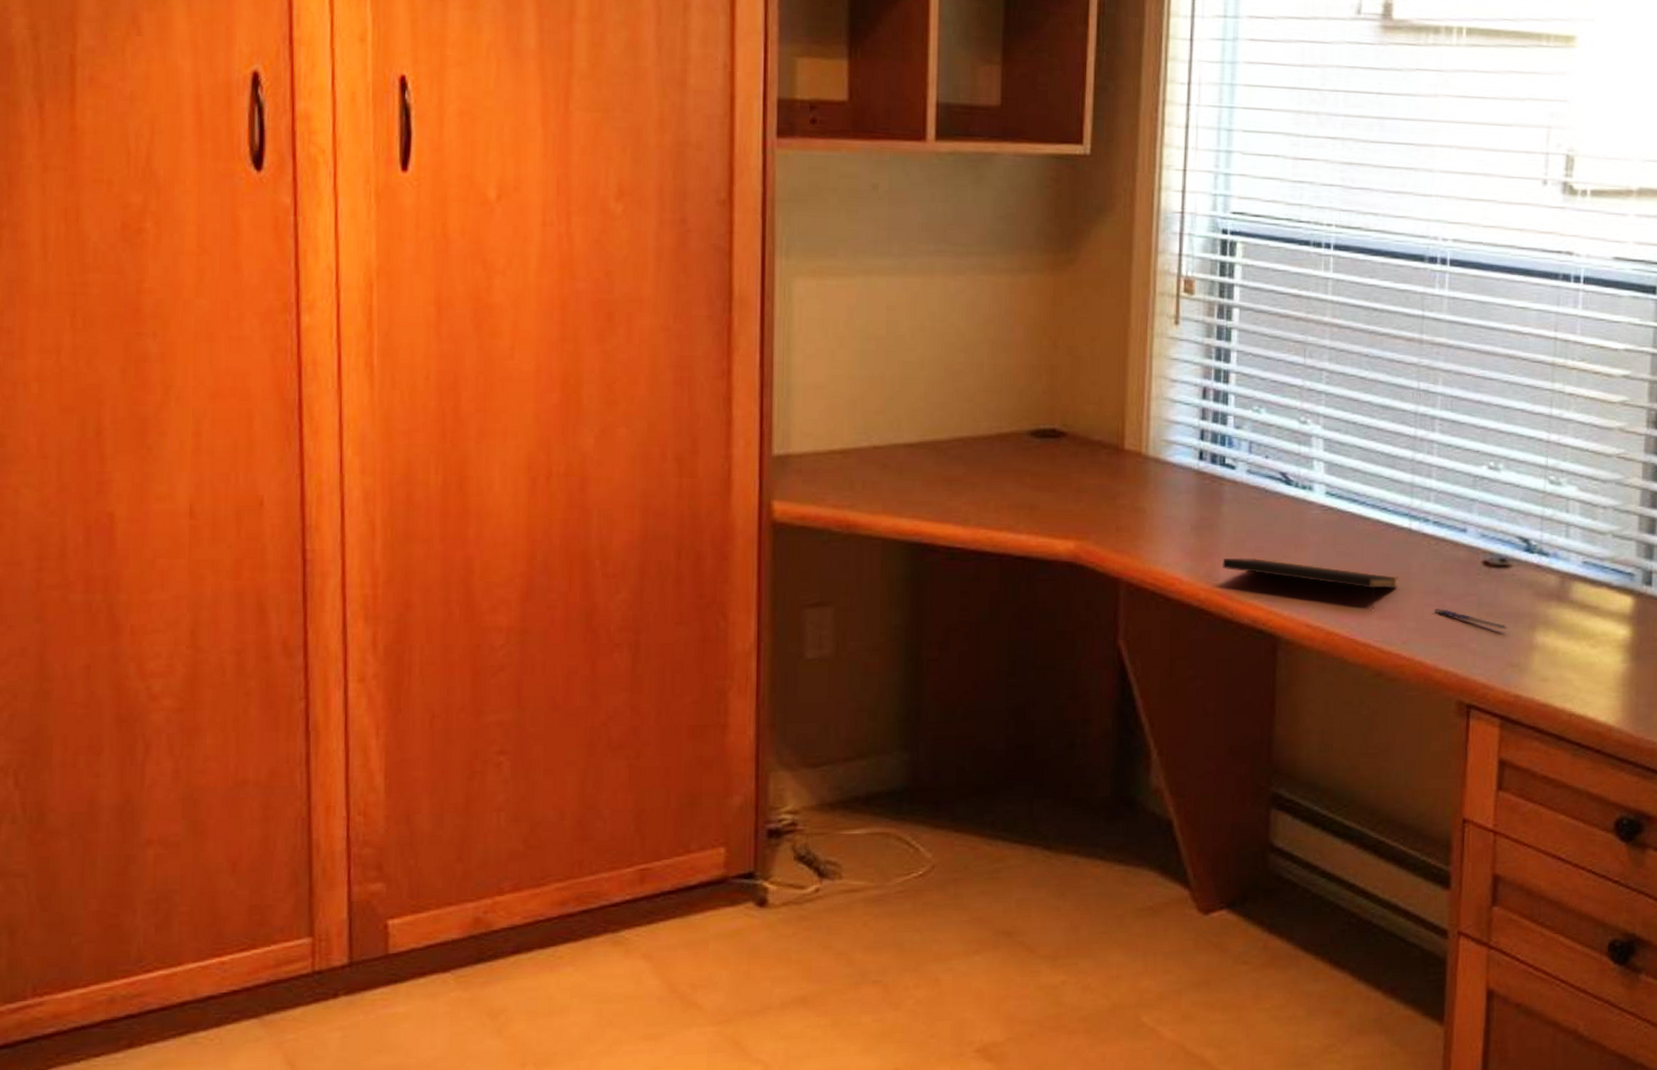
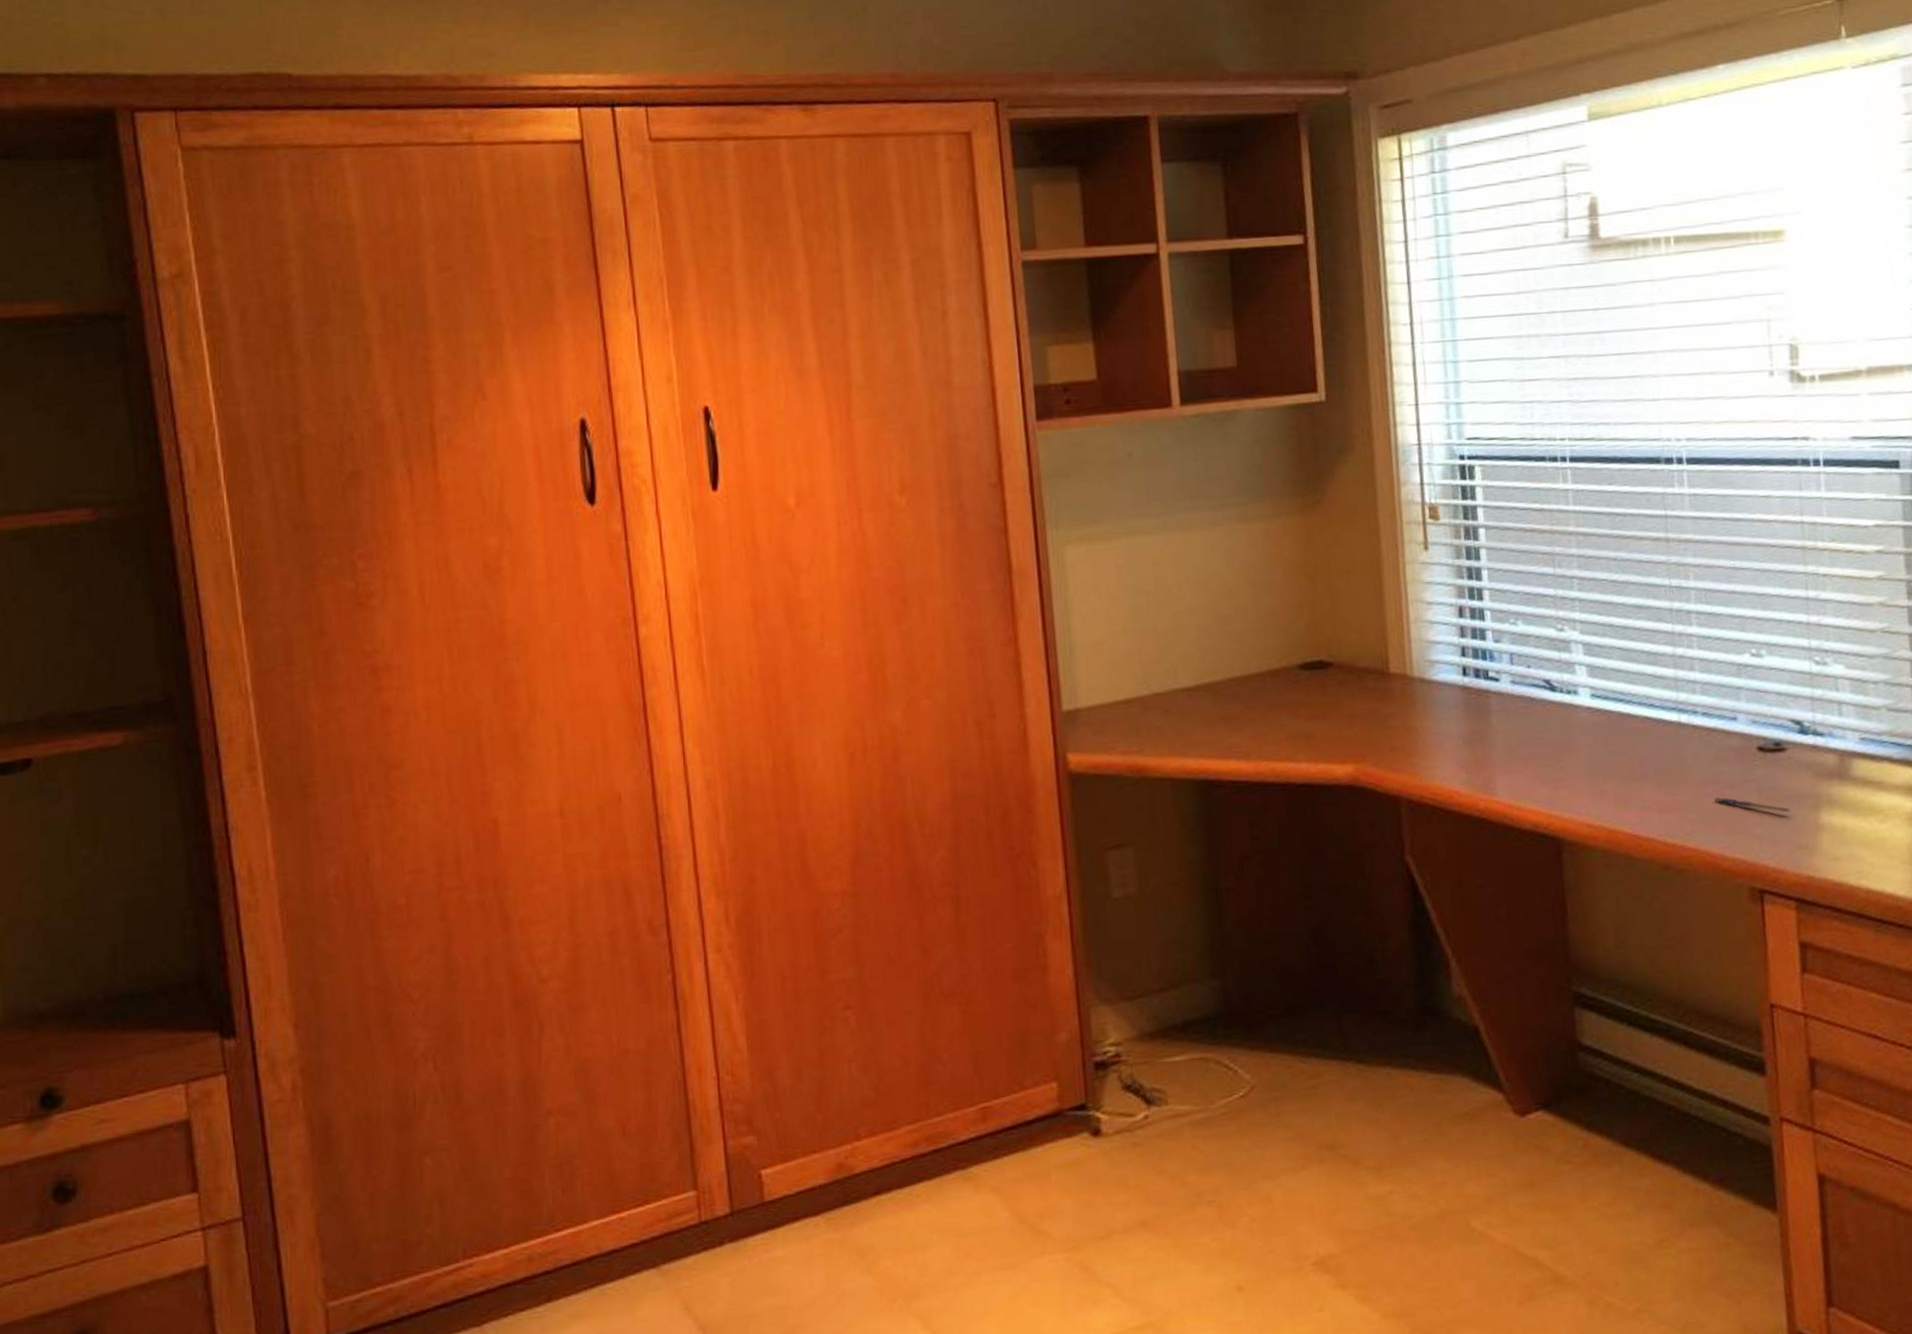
notepad: present [1222,557,1398,609] -> none [1497,764,1674,804]

